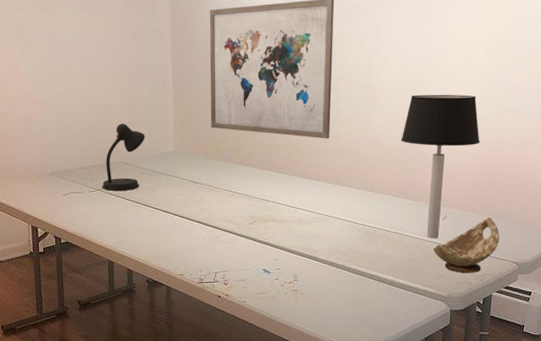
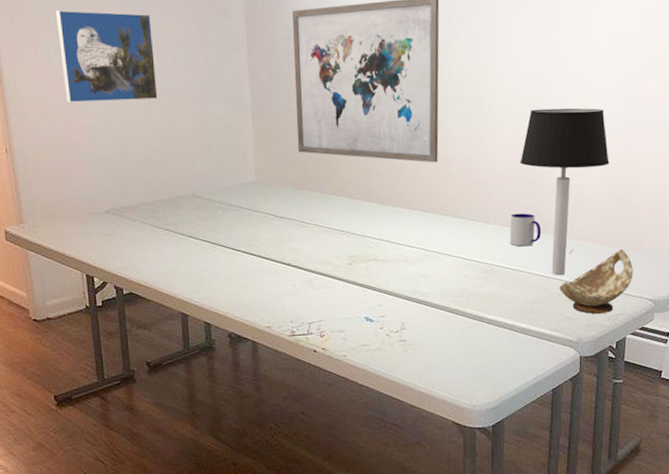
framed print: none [16,8,96,84] -> present [55,10,158,103]
desk lamp: present [63,123,145,196] -> none [123,148,220,237]
mug: none [391,184,419,213] -> present [510,213,542,247]

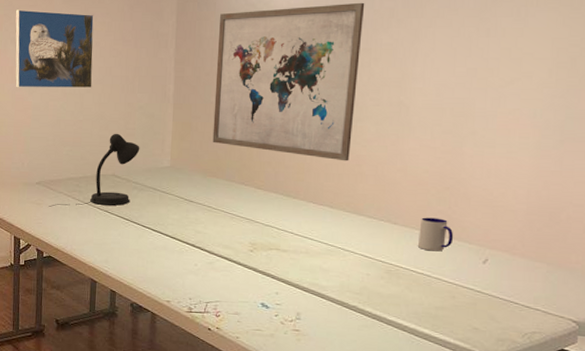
desk lamp: none [123,148,220,237] -> present [48,133,140,207]
table lamp: present [520,108,610,275] -> none [436,115,537,284]
decorative bowl: present [559,248,633,315] -> none [469,264,556,330]

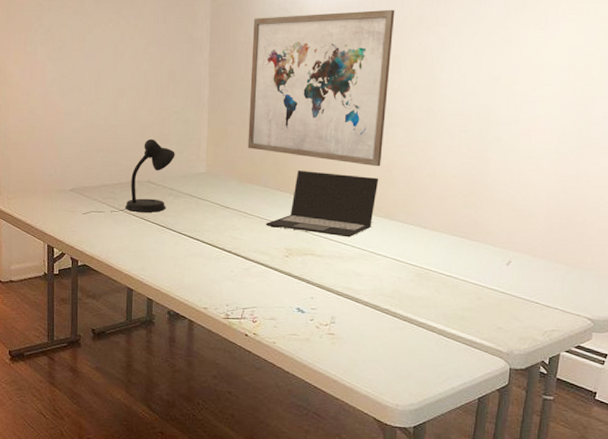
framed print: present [15,9,94,89] -> none [45,10,127,93]
laptop: none [230,165,347,233] -> present [265,171,379,238]
mug: present [418,217,454,252] -> none [446,221,480,254]

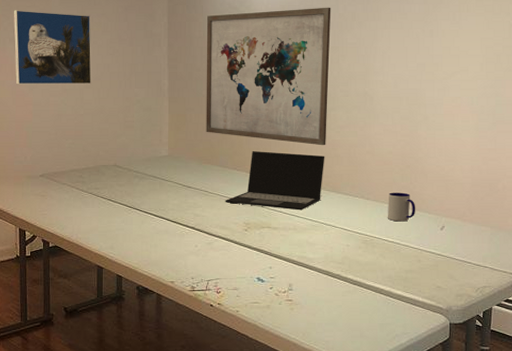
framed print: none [45,10,127,93] -> present [13,10,92,85]
desk lamp: present [83,139,175,214] -> none [53,126,139,198]
mug: none [446,221,480,254] -> present [388,192,416,222]

